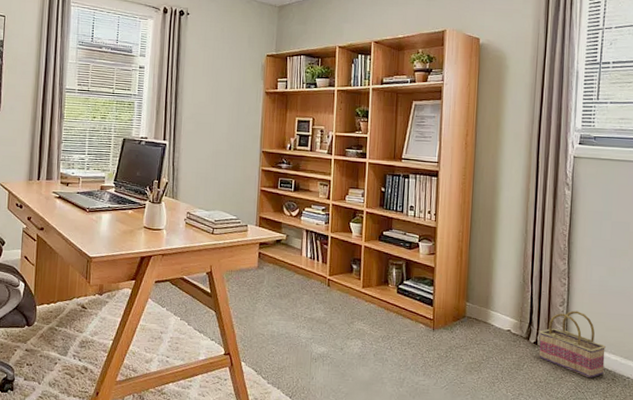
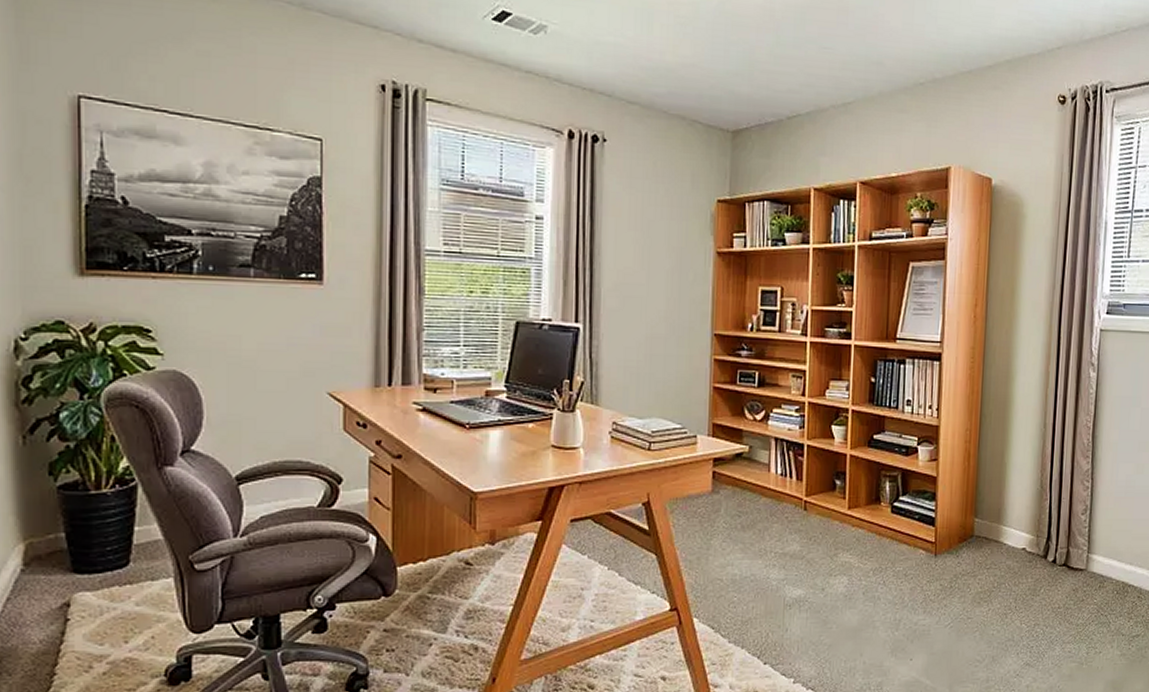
basket: present [539,310,607,379] -> none [1057,519,1133,598]

